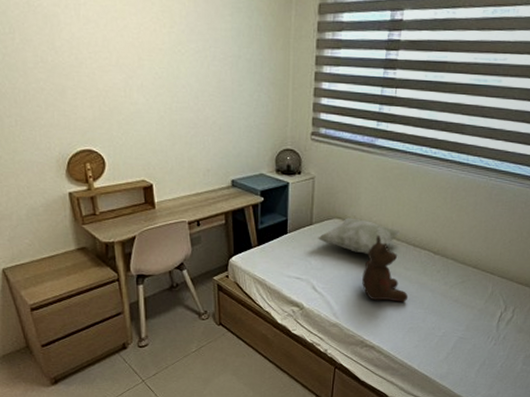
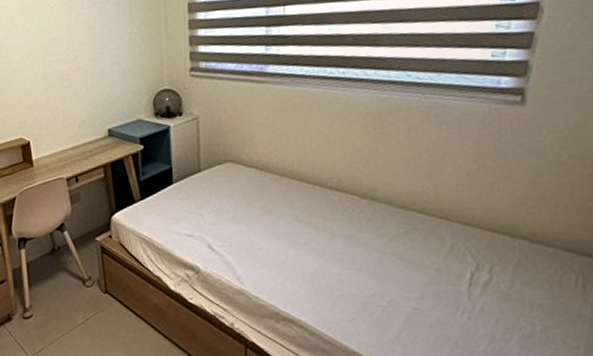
decorative pillow: present [318,217,401,254] -> none [209,160,311,202]
teddy bear: present [362,235,409,302] -> none [268,178,332,262]

